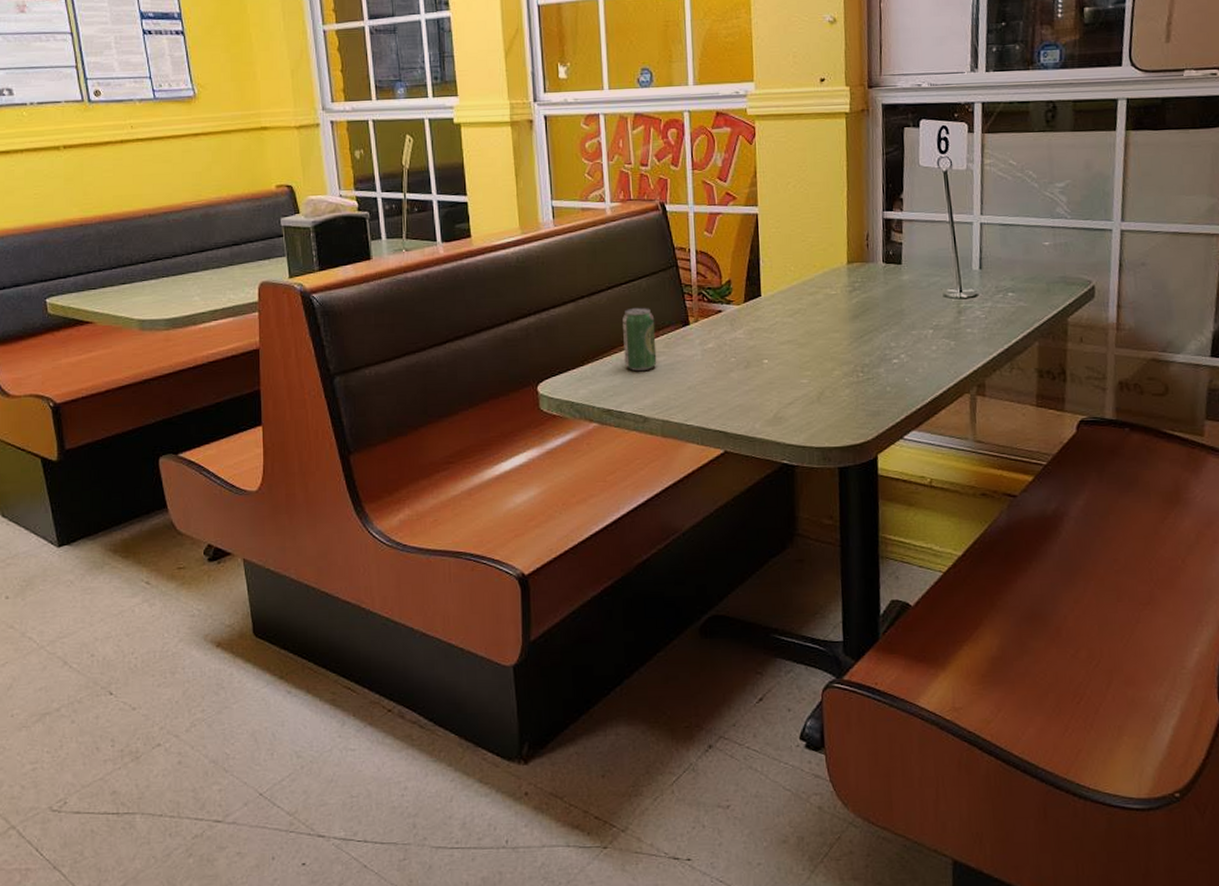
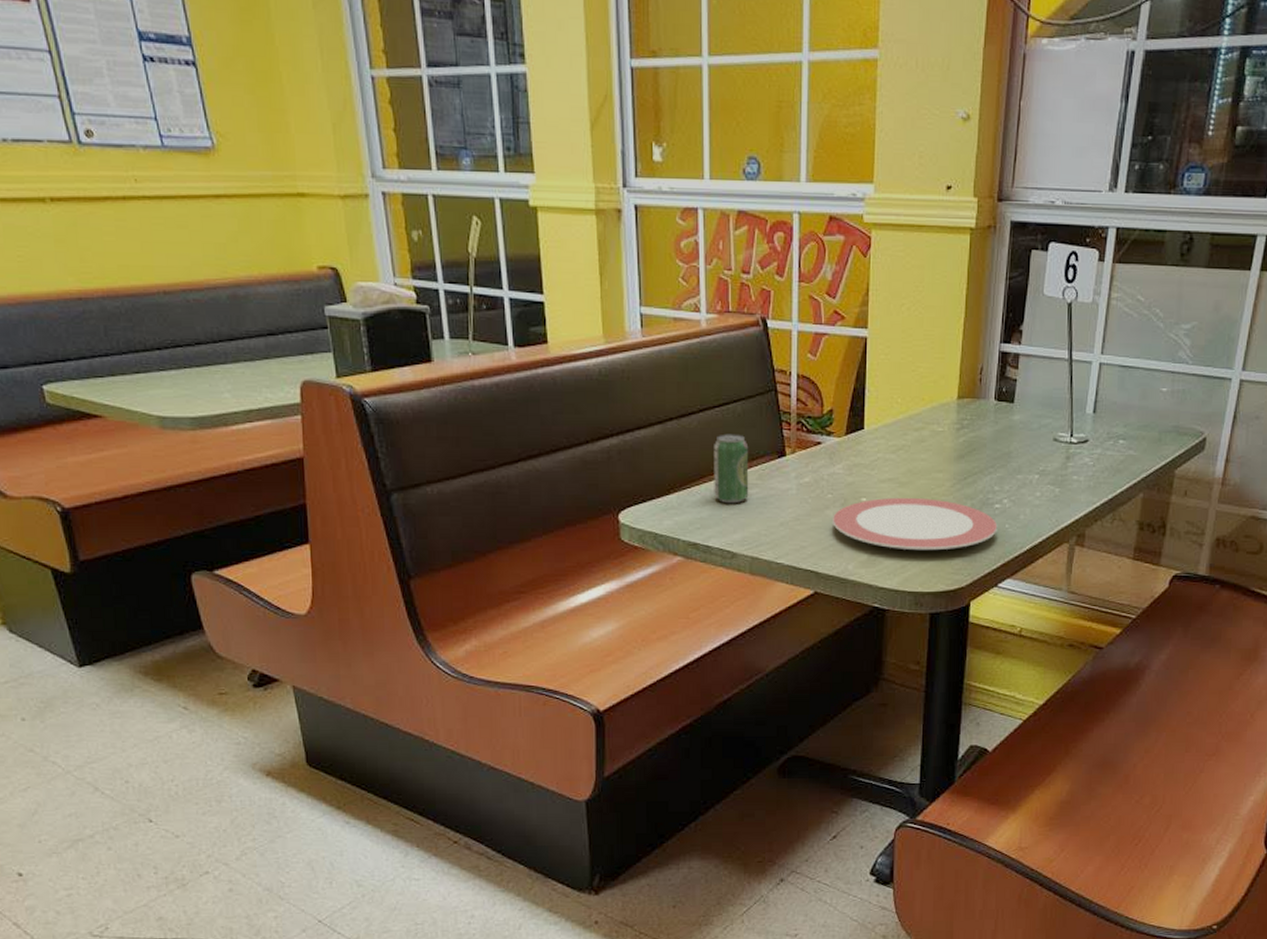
plate: none [737,357,898,407] -> present [833,497,998,551]

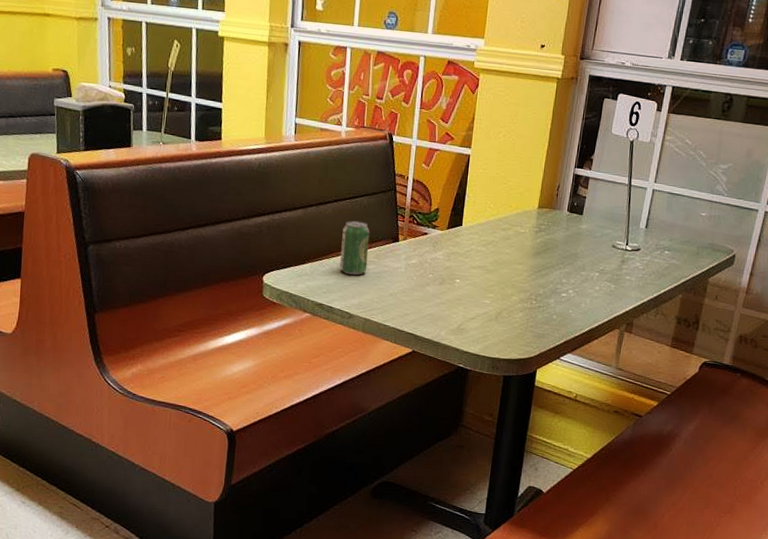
plate: present [833,497,998,551] -> none [431,281,563,326]

